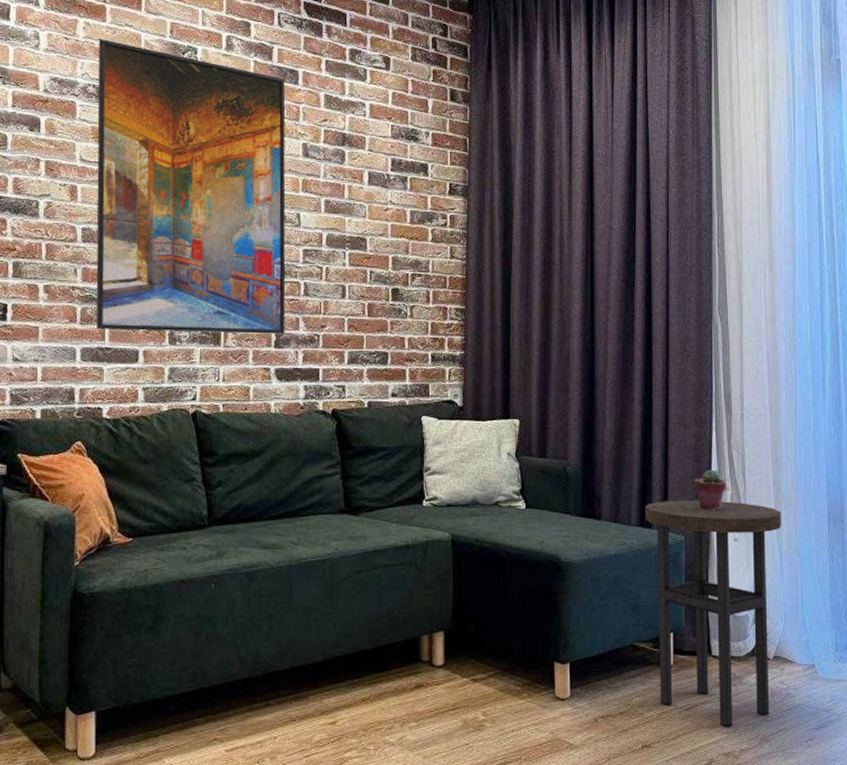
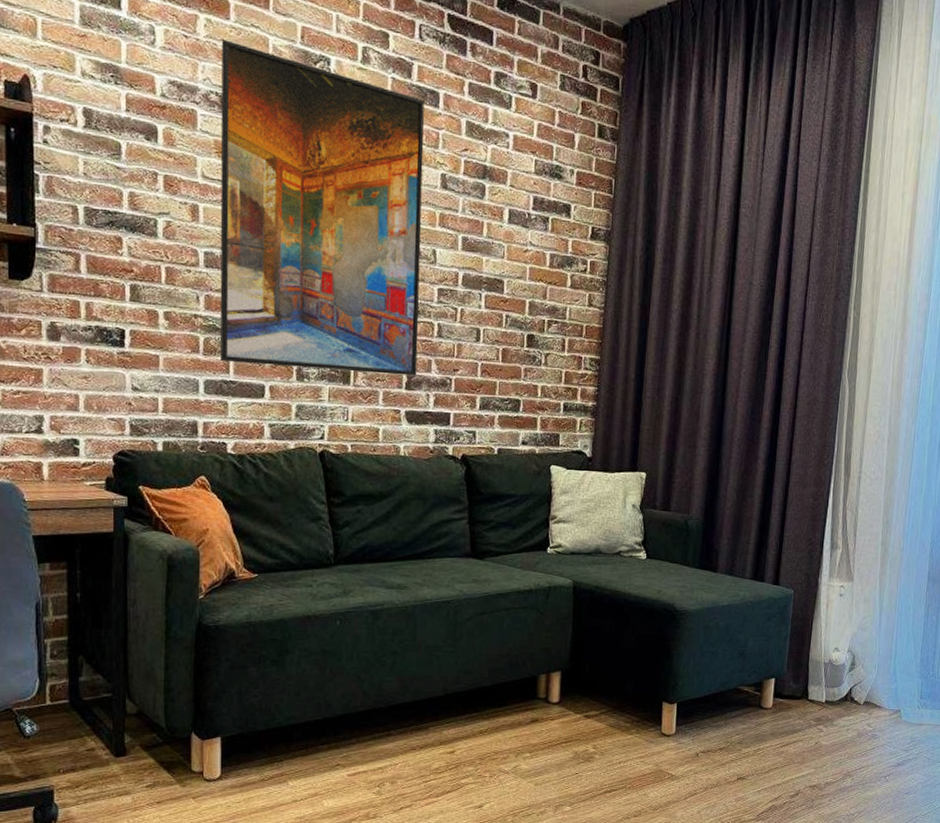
side table: present [644,500,781,727] -> none [757,556,886,763]
potted succulent: present [694,469,727,510] -> none [807,528,839,567]

